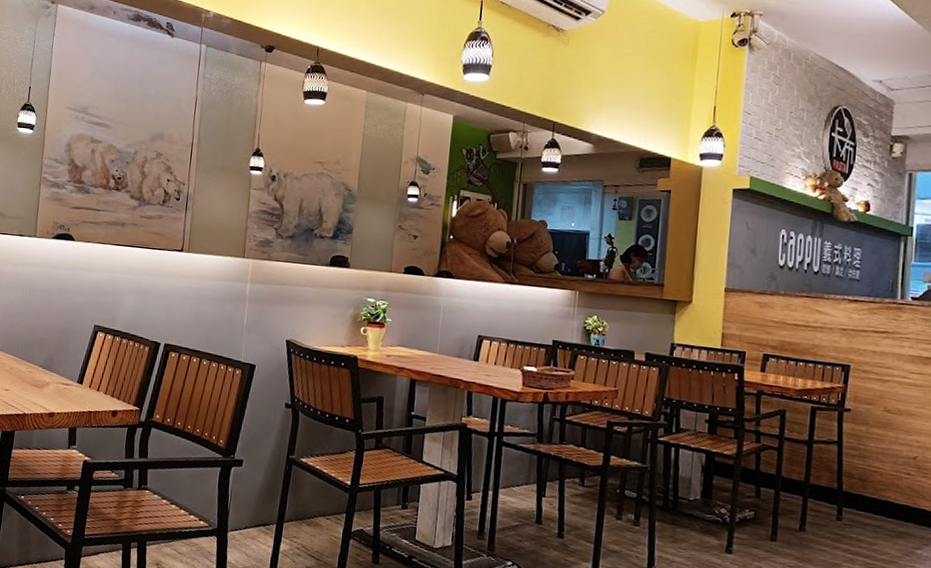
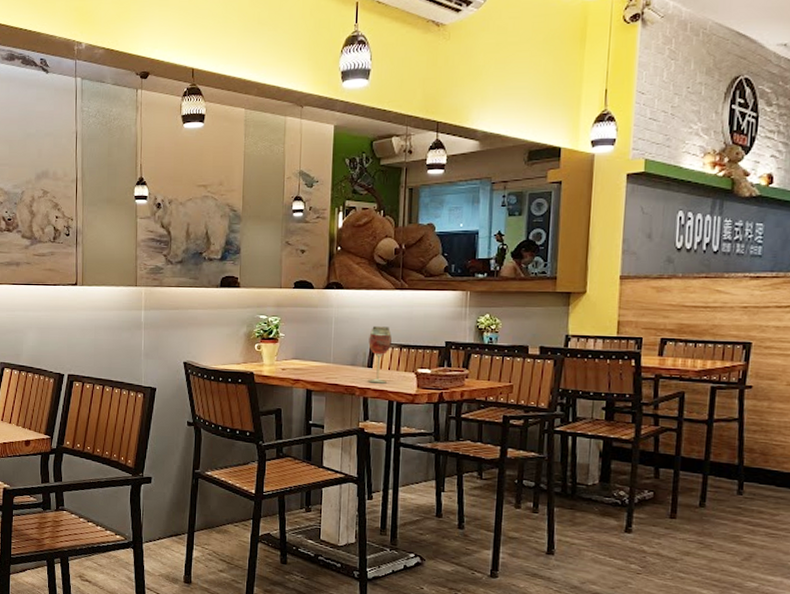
wineglass: none [473,319,500,379] -> present [368,326,392,384]

